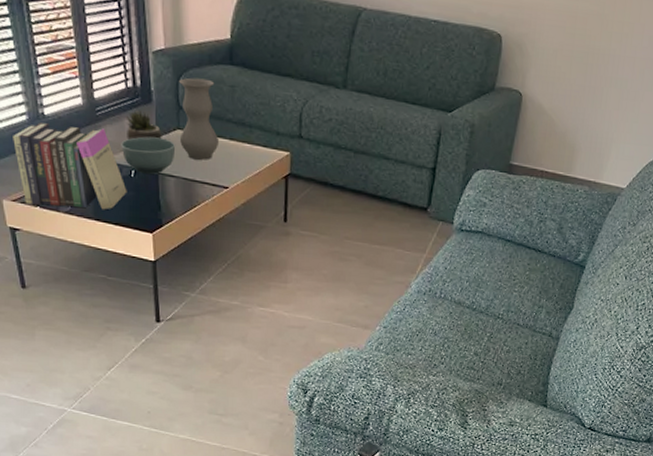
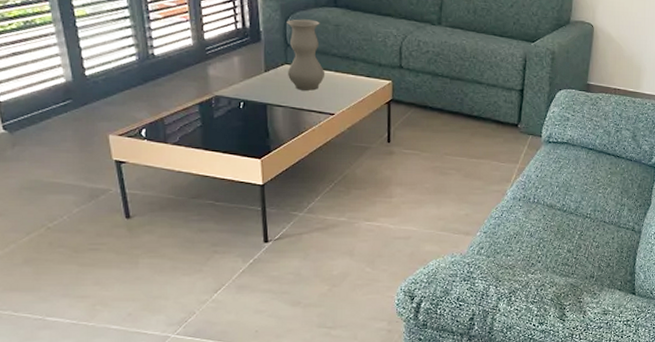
books: present [13,123,127,210] -> none [121,62,236,140]
bowl: present [121,136,176,175] -> none [230,71,284,106]
succulent plant: present [125,110,162,141] -> none [235,48,271,76]

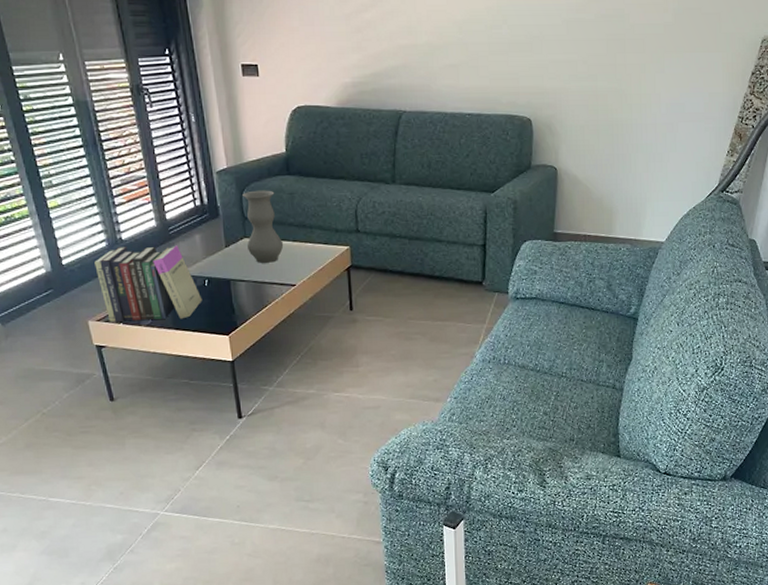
books: none [121,62,236,140] -> present [94,245,203,322]

